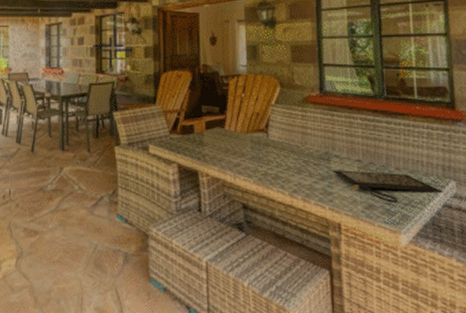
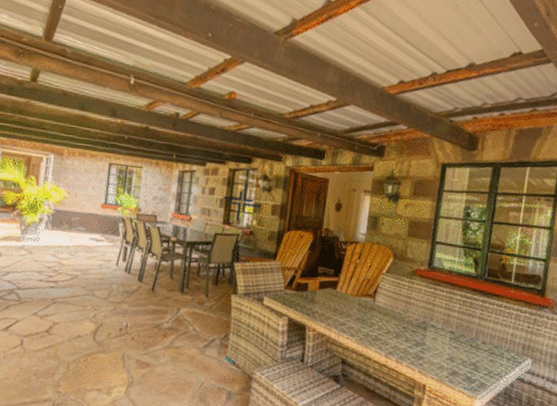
clutch bag: present [331,170,443,203] -> none [425,337,519,373]

